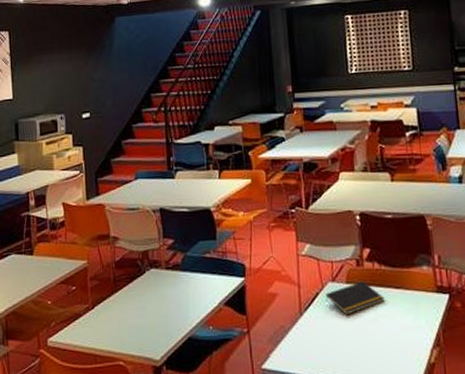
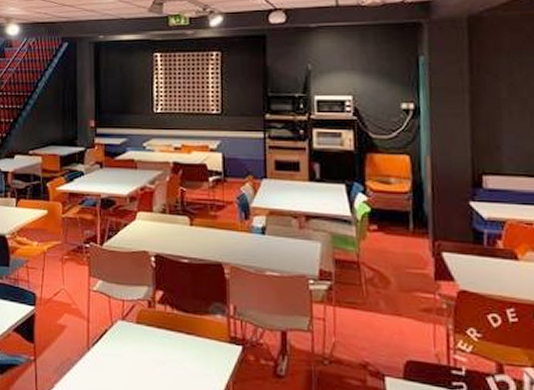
notepad: present [325,281,385,316] -> none [114,323,175,355]

